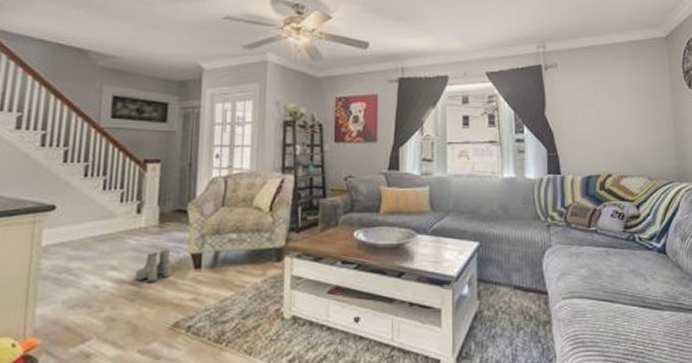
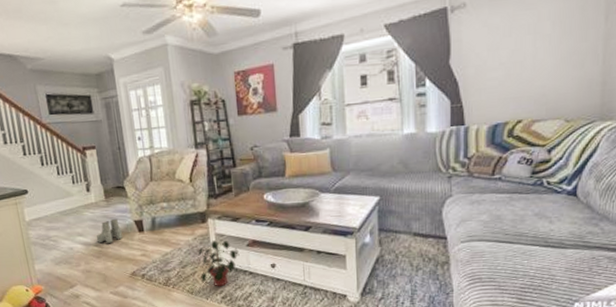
potted plant: none [265,284,318,346] -> present [198,240,240,287]

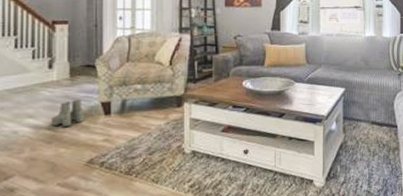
potted plant: present [198,240,240,287] -> none [169,125,213,175]

